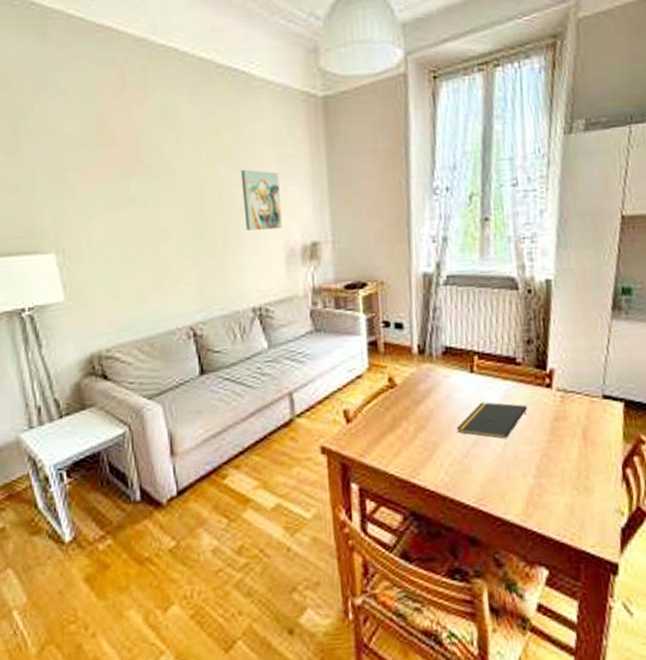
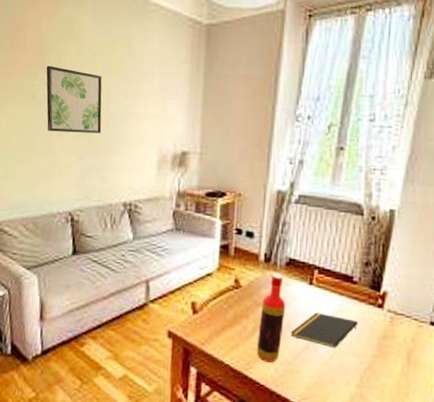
wall art: none [143,160,217,236] -> present [46,66,102,134]
wall art: present [240,169,283,231] -> none [126,81,160,137]
bottle: none [421,364,448,465] -> present [256,273,286,363]

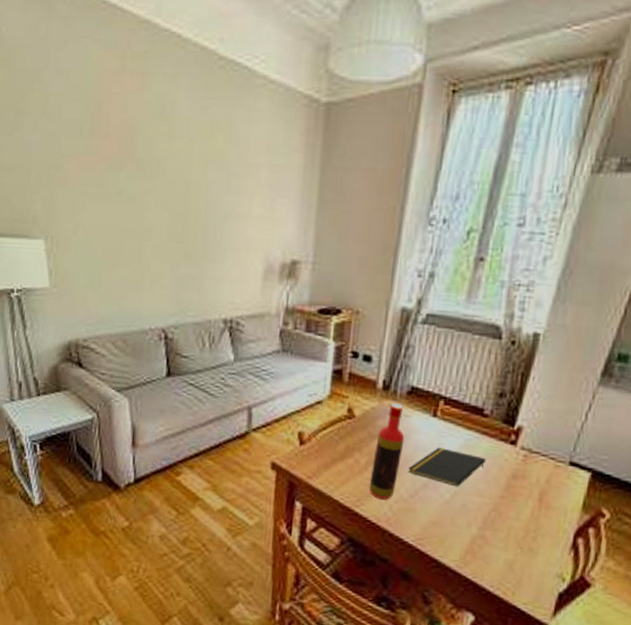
wall art: present [46,66,102,134] -> none [134,155,199,238]

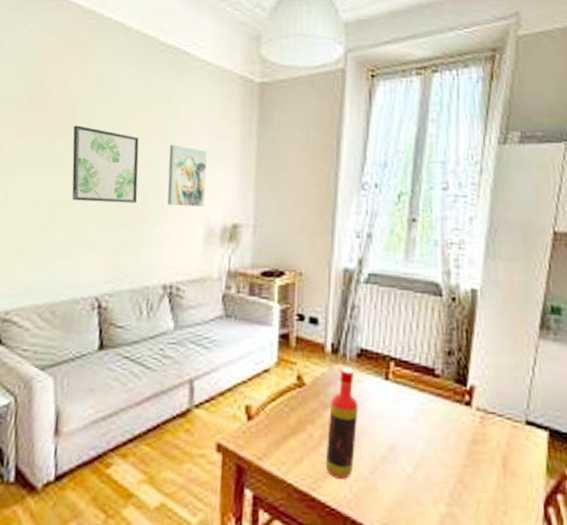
wall art: none [134,155,199,238] -> present [72,125,139,204]
wall art: none [227,175,268,242] -> present [167,144,207,207]
notepad: present [408,447,487,487] -> none [365,413,445,458]

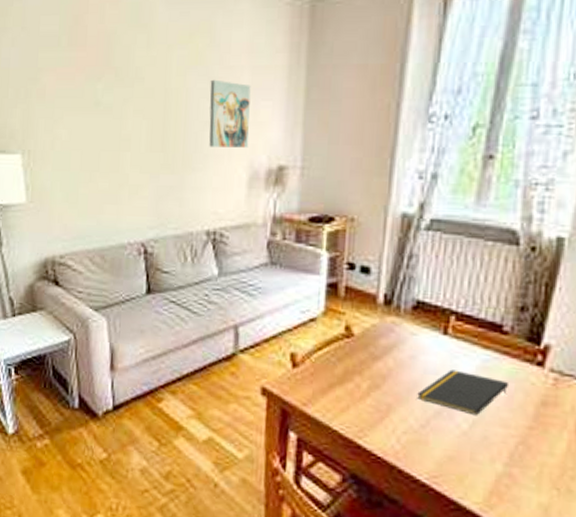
wall art: present [72,125,139,204] -> none [111,64,179,146]
bottle: present [325,366,359,479] -> none [372,318,412,430]
notepad: none [365,413,445,458] -> present [417,369,510,416]

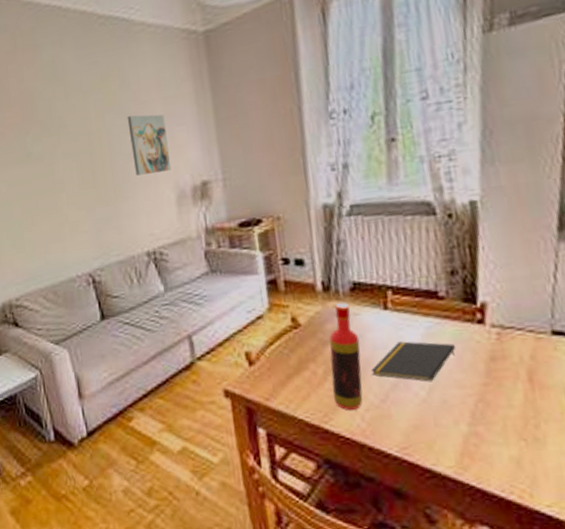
bottle: none [372,318,412,430] -> present [329,302,363,410]

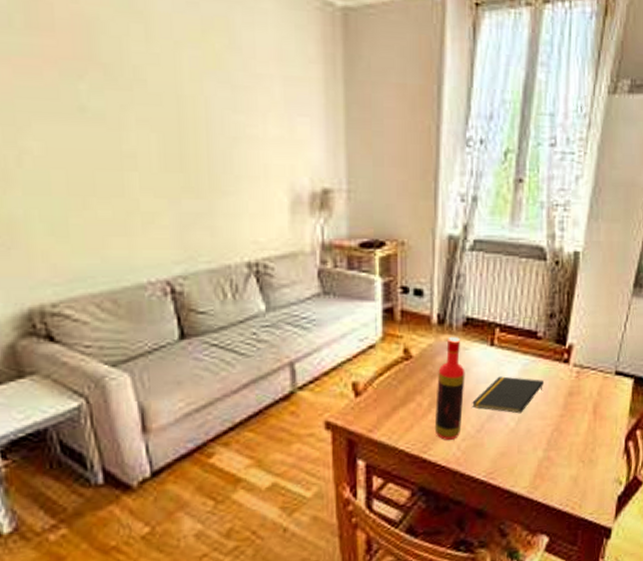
wall art: present [127,114,172,176] -> none [234,88,288,169]

